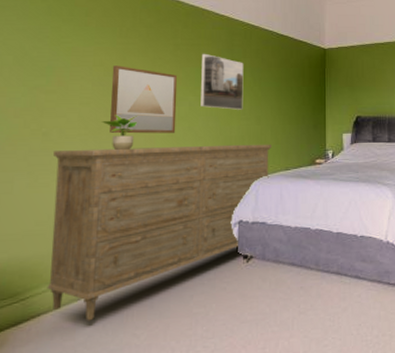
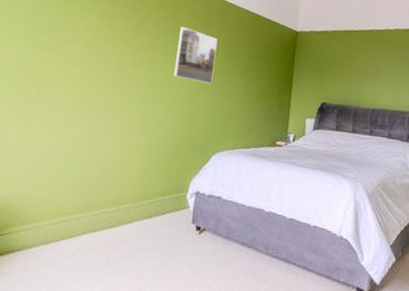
dresser: present [47,144,272,321] -> none [22,103,235,266]
potted plant: present [102,115,137,151] -> none [86,76,117,111]
wall art: present [110,65,178,134] -> none [92,31,156,99]

